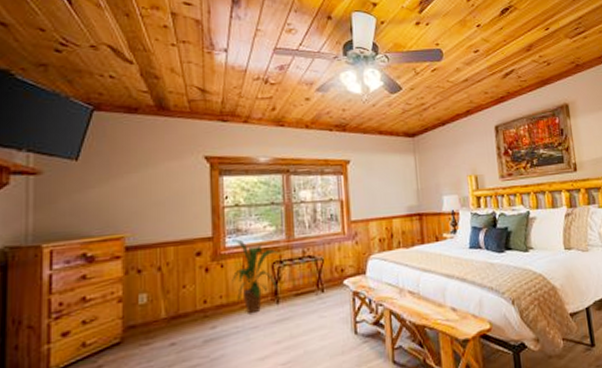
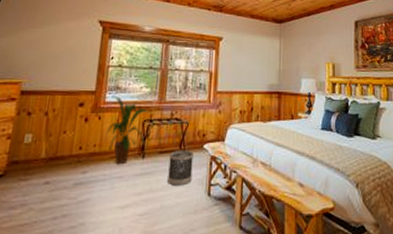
wastebasket: none [307,288,335,329] -> present [168,149,194,186]

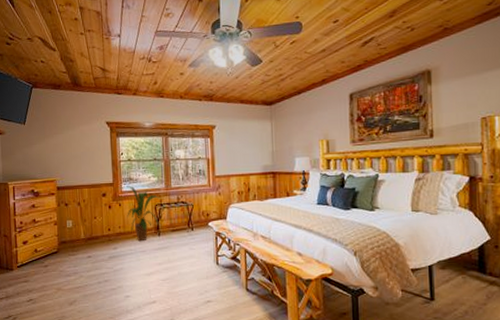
wastebasket: present [168,149,194,186] -> none [181,227,202,257]

